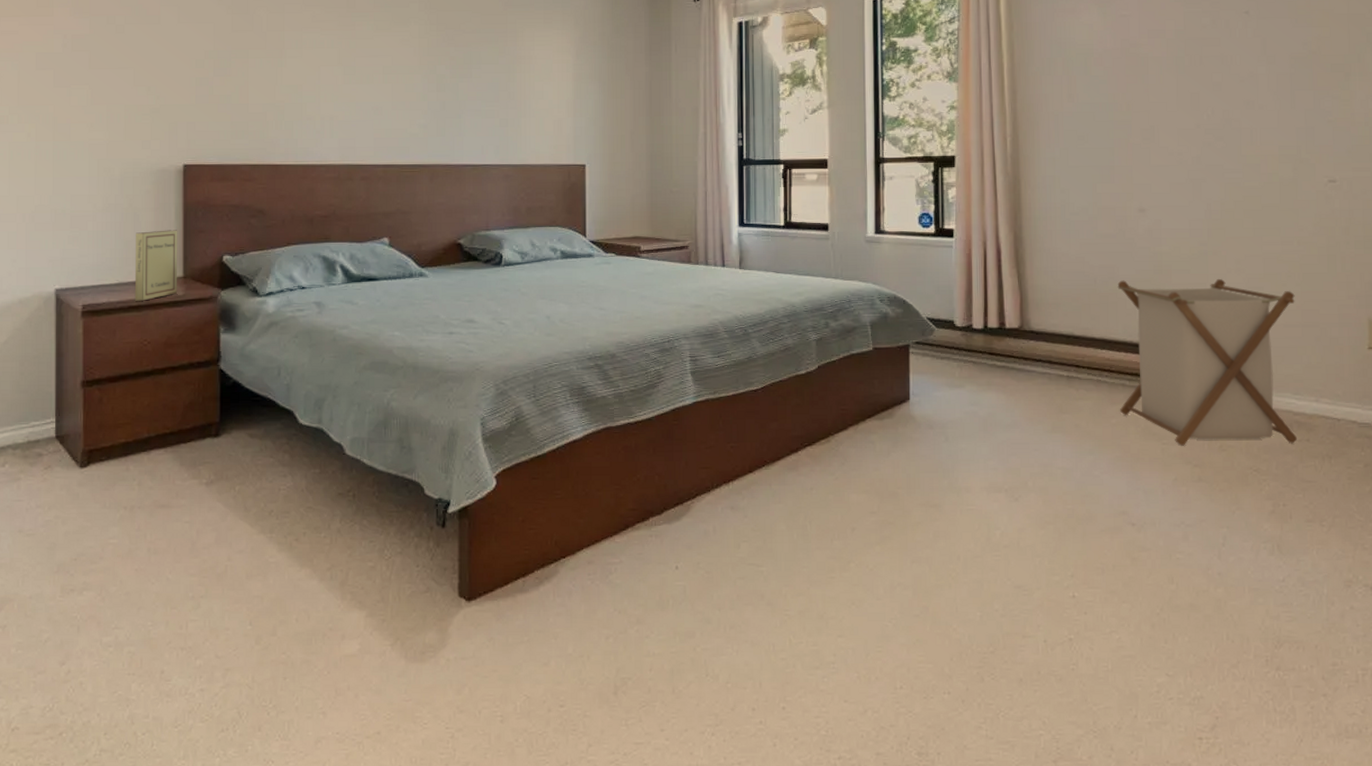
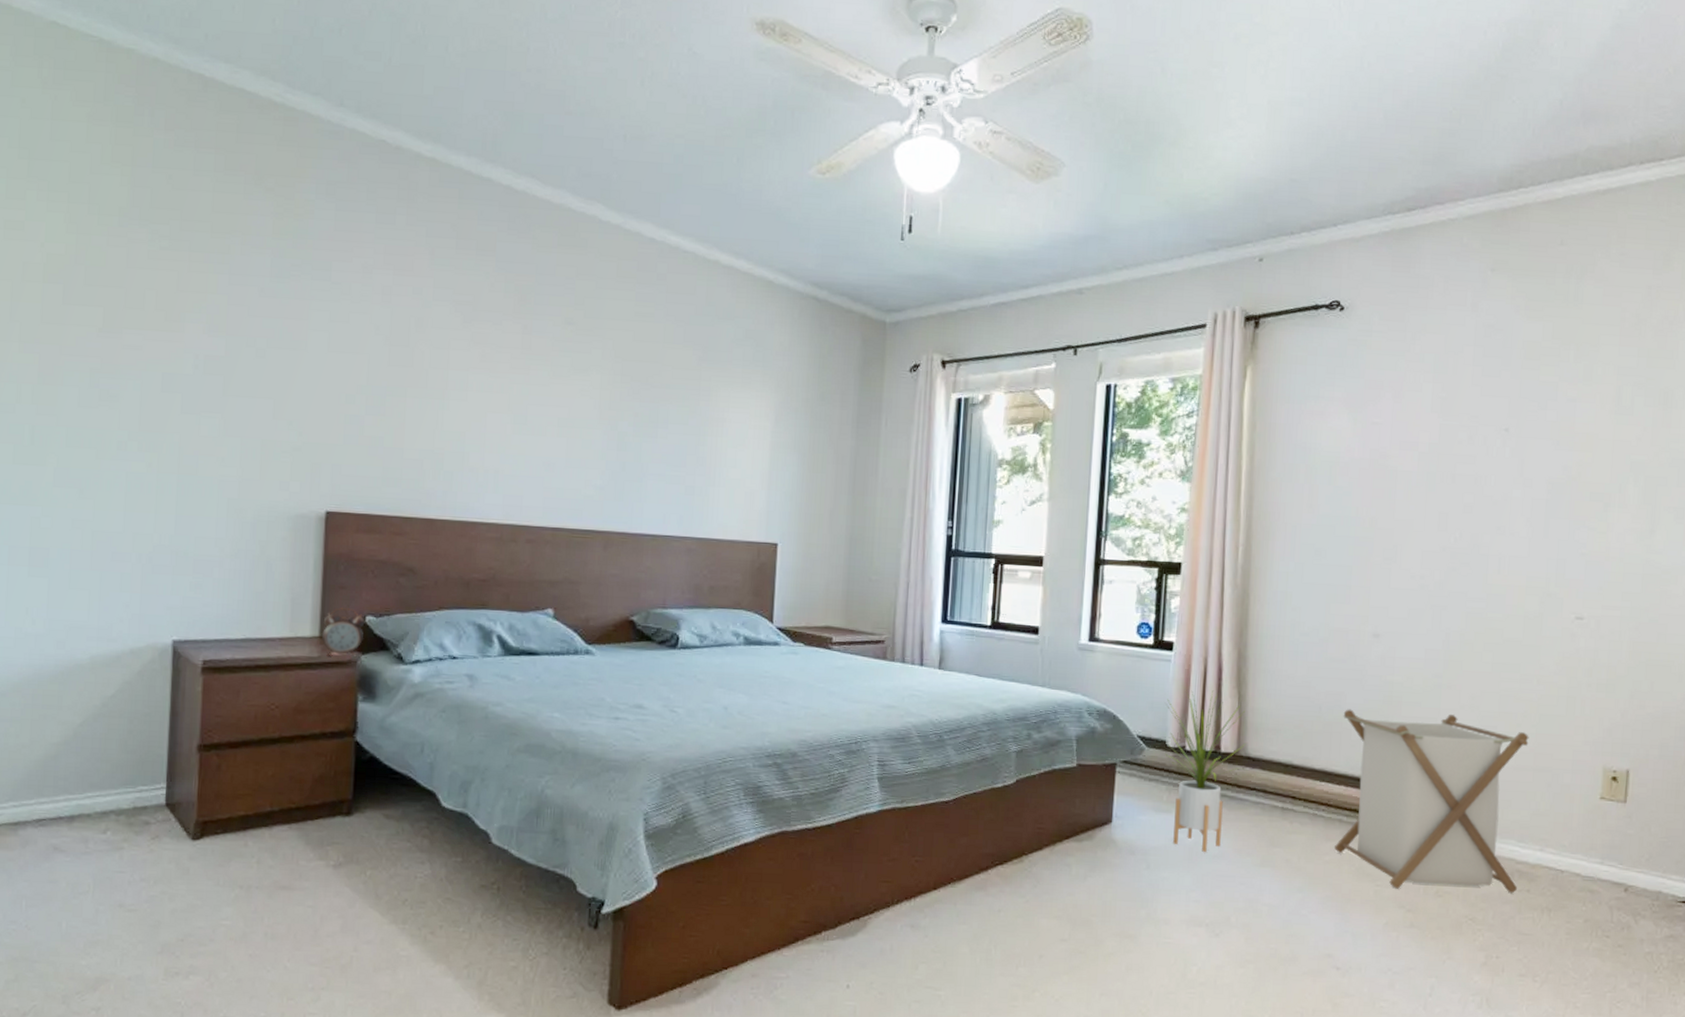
book: present [134,230,178,301] -> none [262,583,316,661]
alarm clock: none [185,250,223,294] -> present [321,608,365,656]
house plant: none [951,271,1032,423] -> present [1165,690,1247,853]

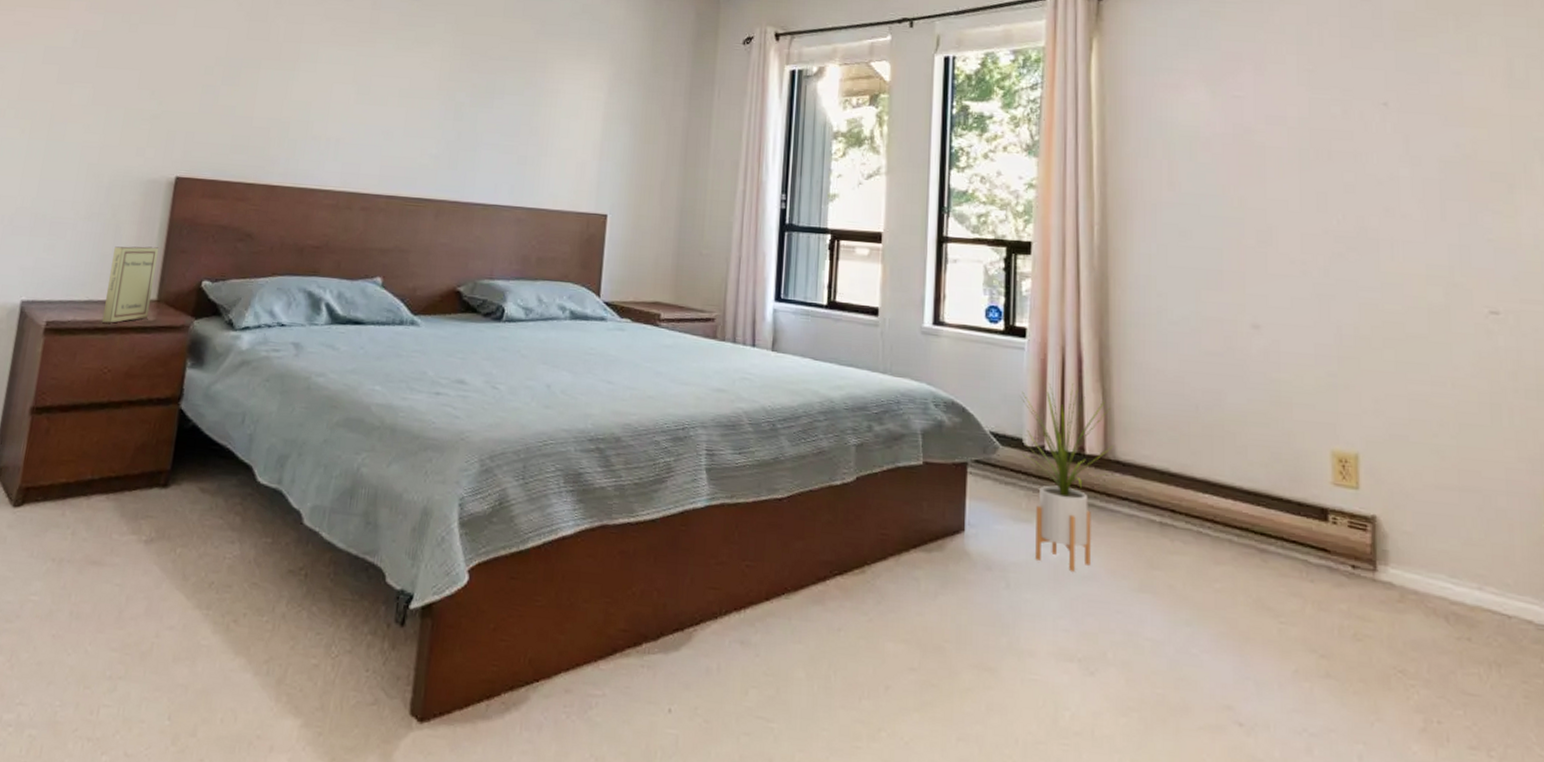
book: none [262,583,316,661] -> present [101,246,159,323]
alarm clock: present [321,608,365,656] -> none [159,272,201,321]
laundry basket: present [1334,709,1529,894] -> none [1224,409,1456,642]

